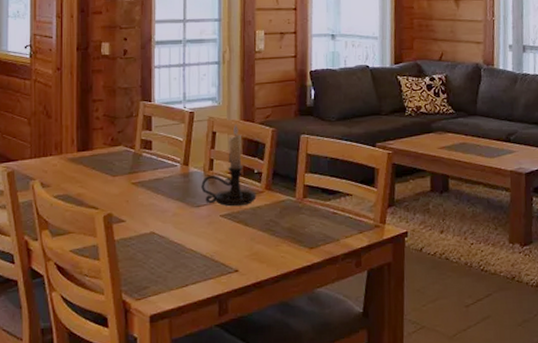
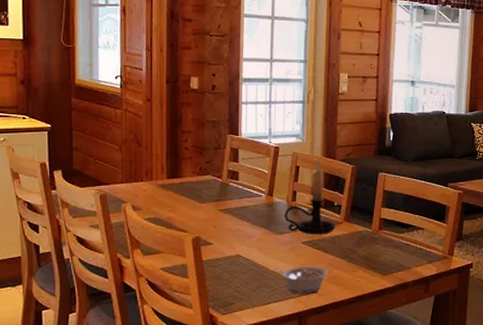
legume: none [190,241,249,273] -> present [273,266,328,293]

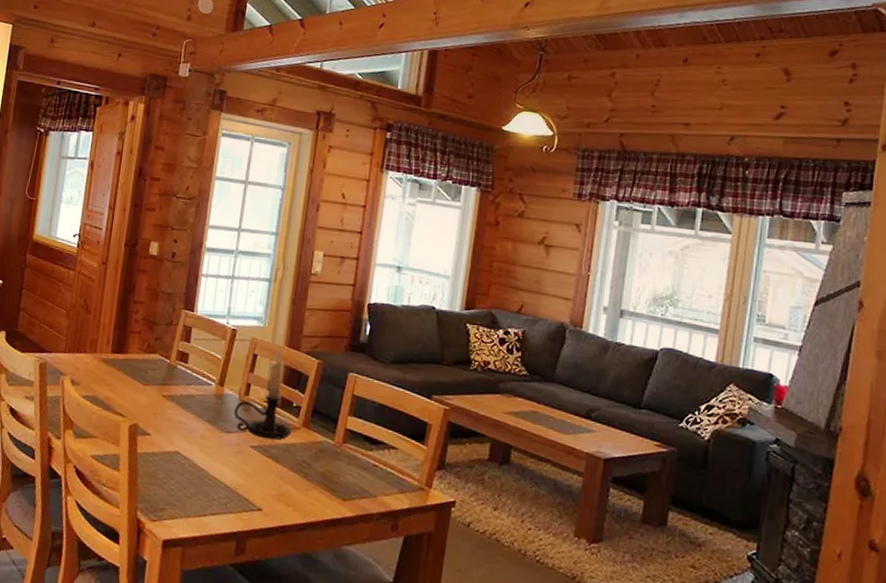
legume: present [273,266,328,293] -> none [214,473,277,510]

